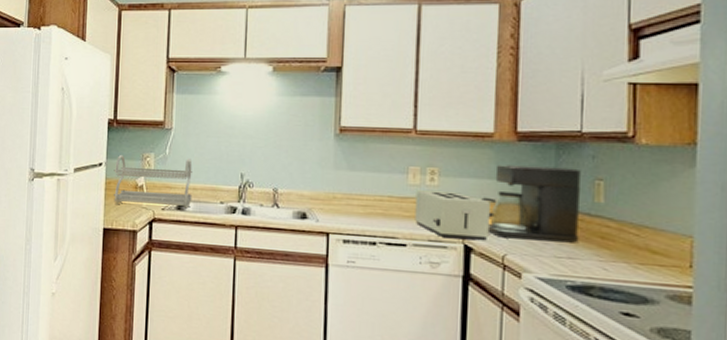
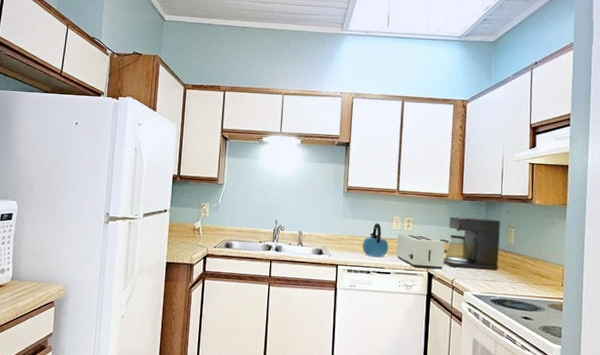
dish rack: present [114,155,193,210] -> none [175,204,239,248]
kettle: none [364,176,404,224] -> present [362,223,389,258]

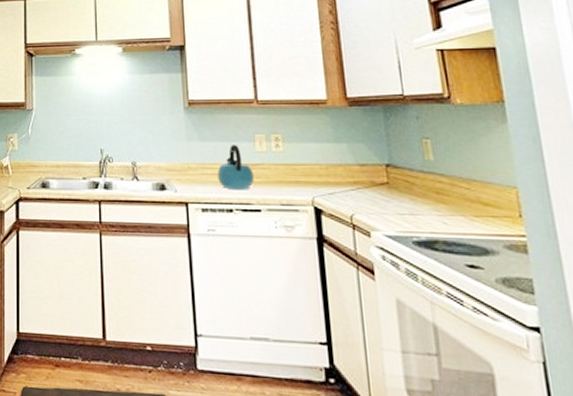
toaster: present [396,233,445,270] -> none [264,157,335,203]
coffee maker: present [440,216,500,271] -> none [324,129,418,200]

